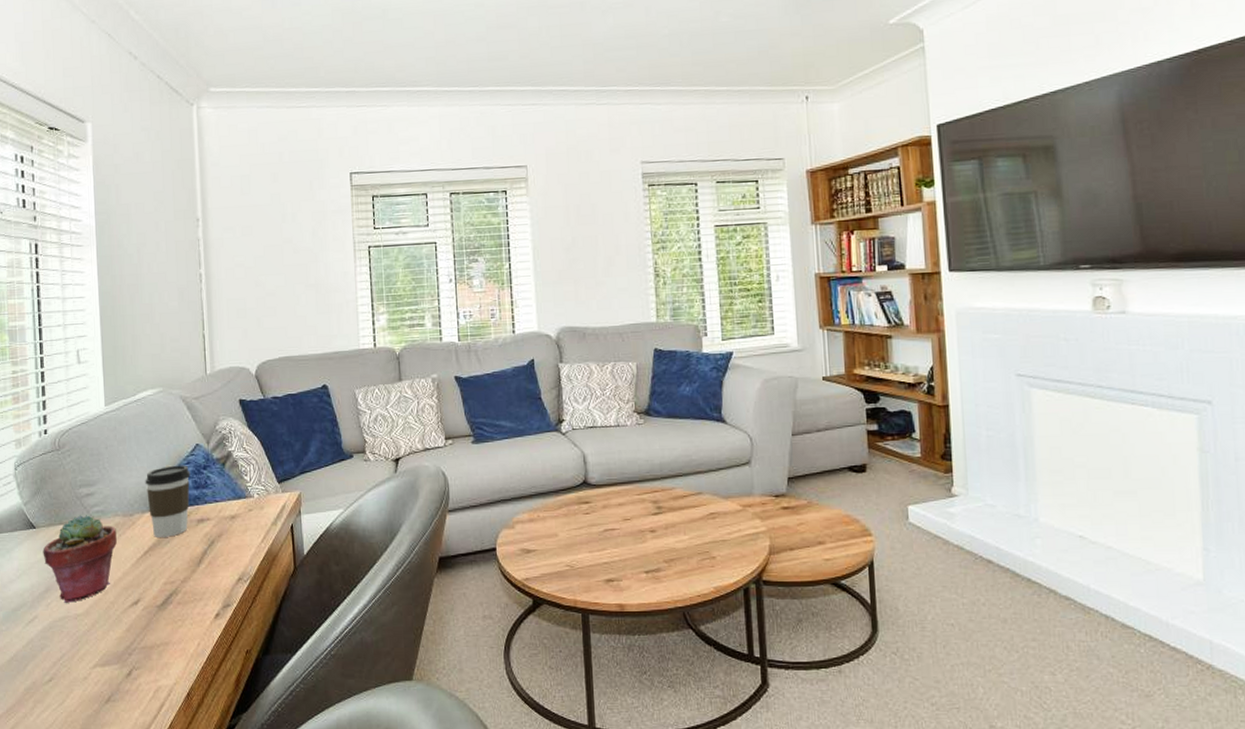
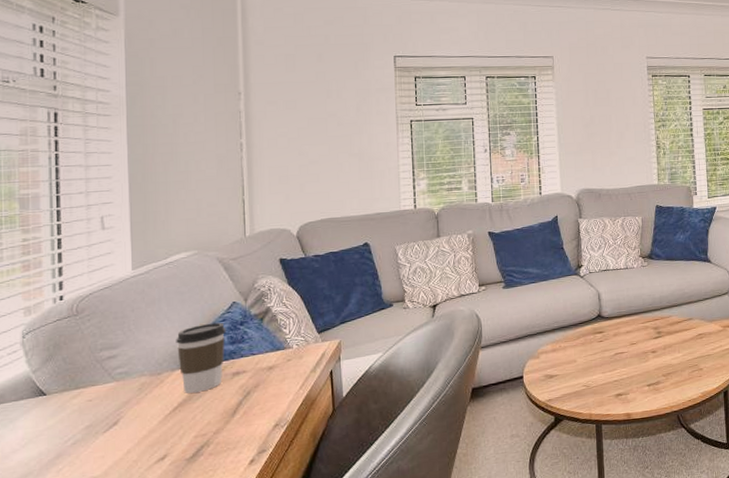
potted succulent: present [43,515,117,603] -> none [54,377,142,467]

